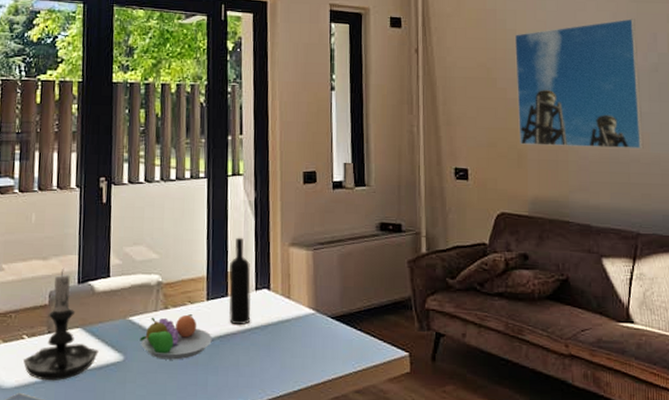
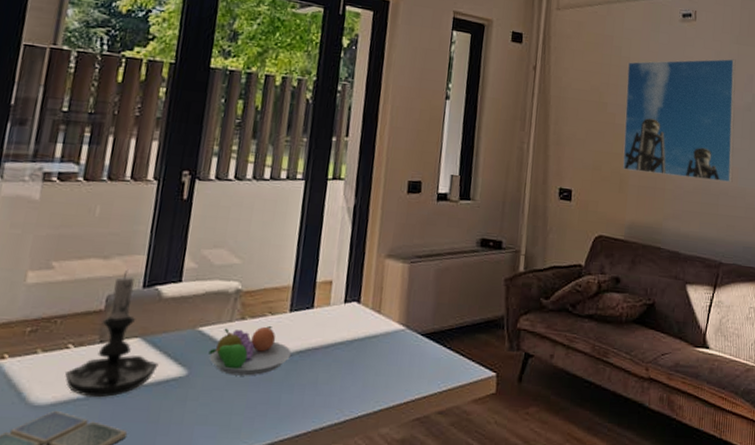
wine bottle: present [228,237,252,326] -> none [312,245,342,340]

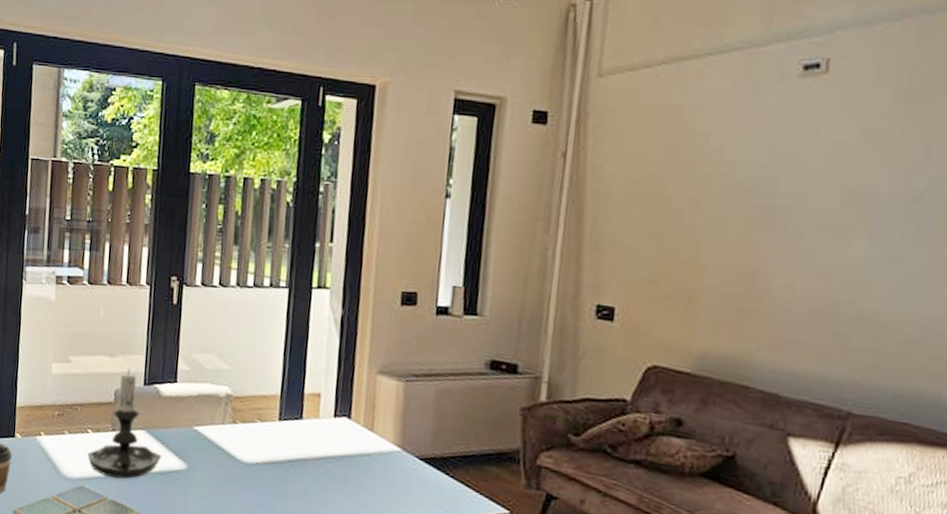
fruit bowl: present [208,326,291,376] -> none [204,429,282,478]
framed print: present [622,58,736,183] -> none [692,125,900,305]

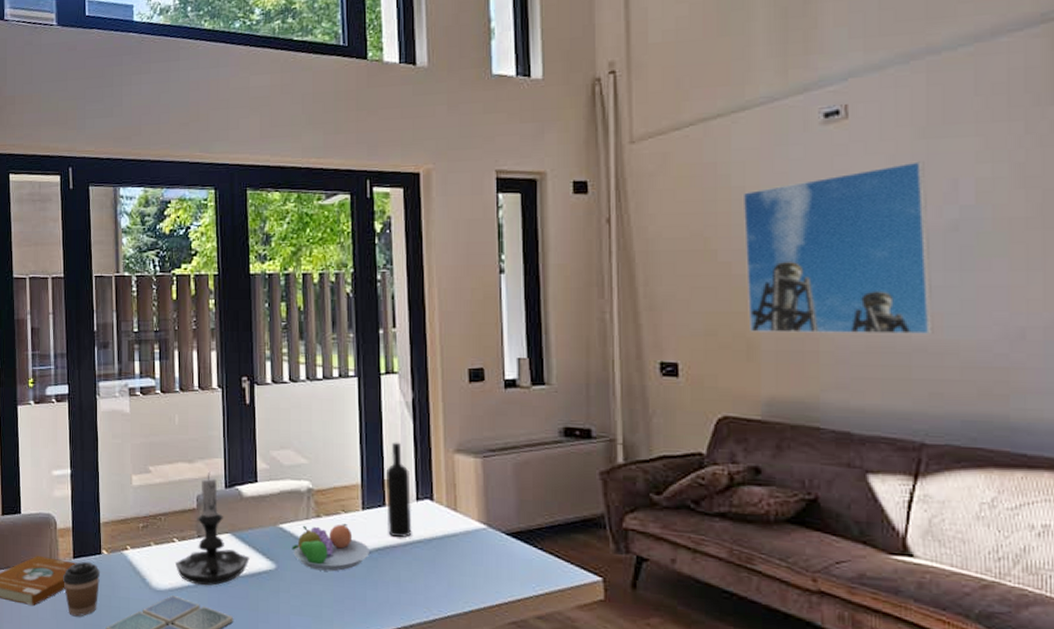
fruit bowl: none [204,429,282,478] -> present [292,524,370,572]
wine bottle: none [302,357,330,452] -> present [385,442,412,538]
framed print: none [692,125,900,305] -> present [742,161,934,335]

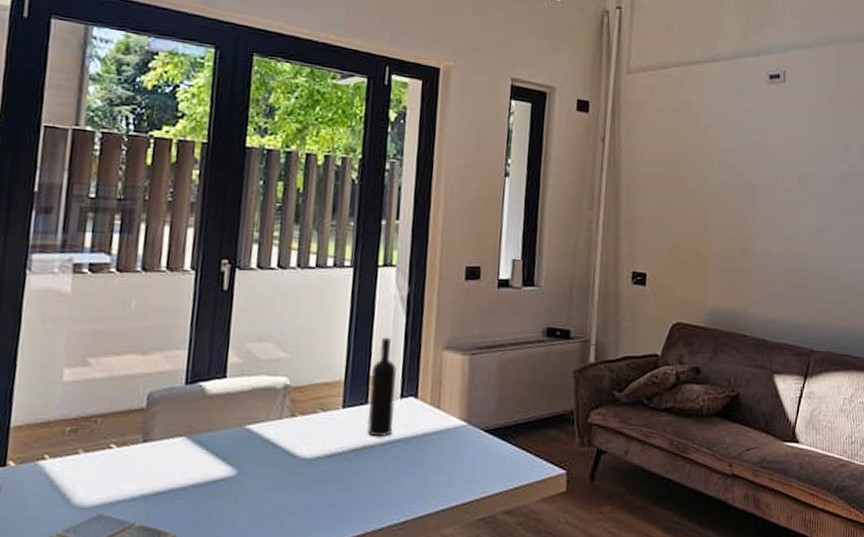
candle holder: present [176,471,250,586] -> none [109,365,206,499]
fruit bowl: present [292,524,370,572] -> none [258,423,346,476]
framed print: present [742,161,934,335] -> none [702,124,831,263]

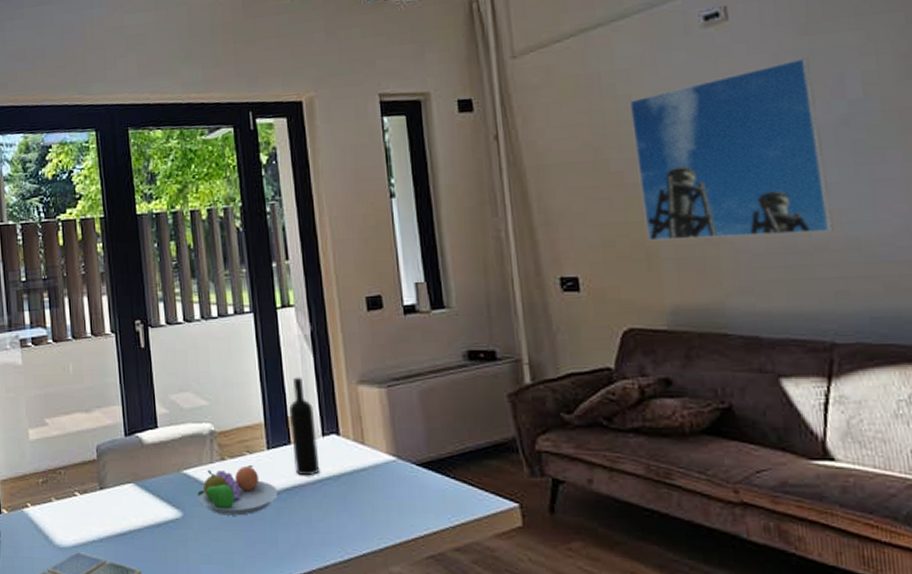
fruit bowl: none [258,423,346,476] -> present [197,465,278,516]
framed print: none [702,124,831,263] -> present [629,58,834,241]

